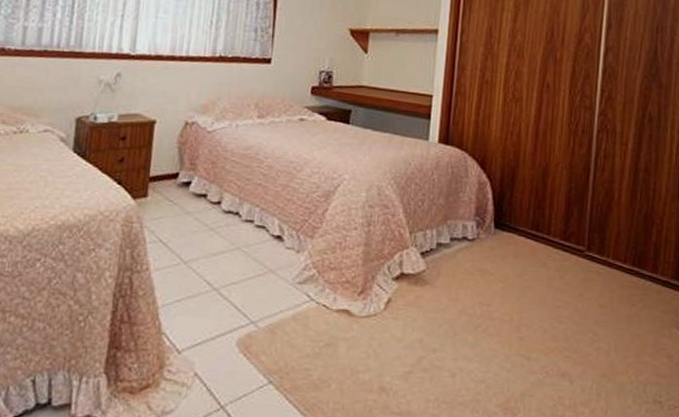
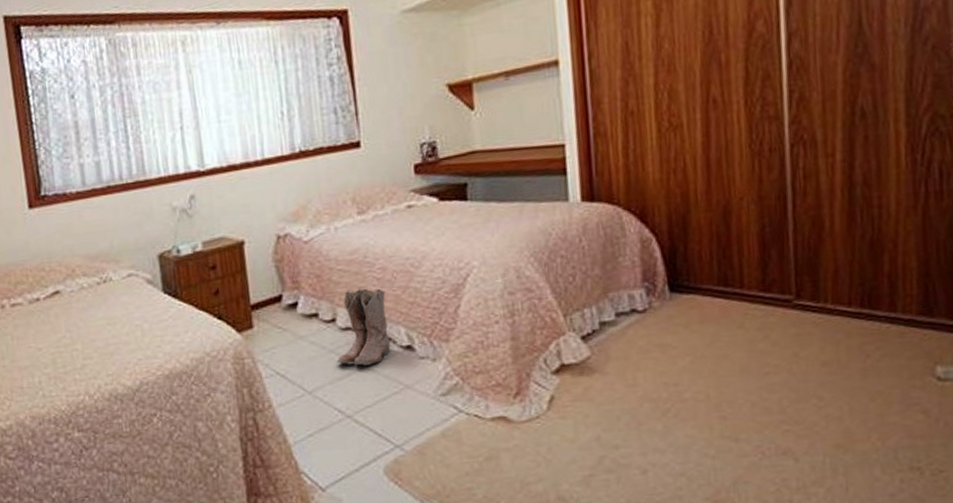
boots: none [214,179,268,247] -> present [336,288,391,366]

